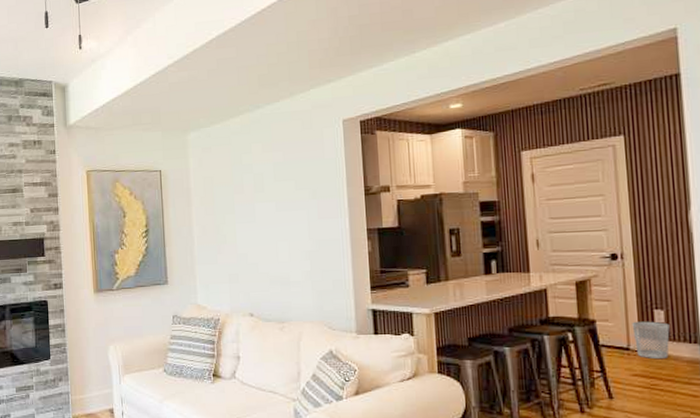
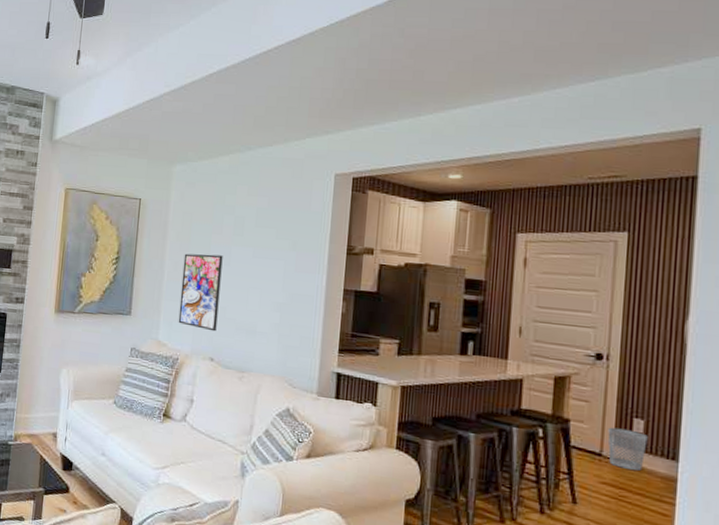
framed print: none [210,213,252,288] -> present [178,253,223,332]

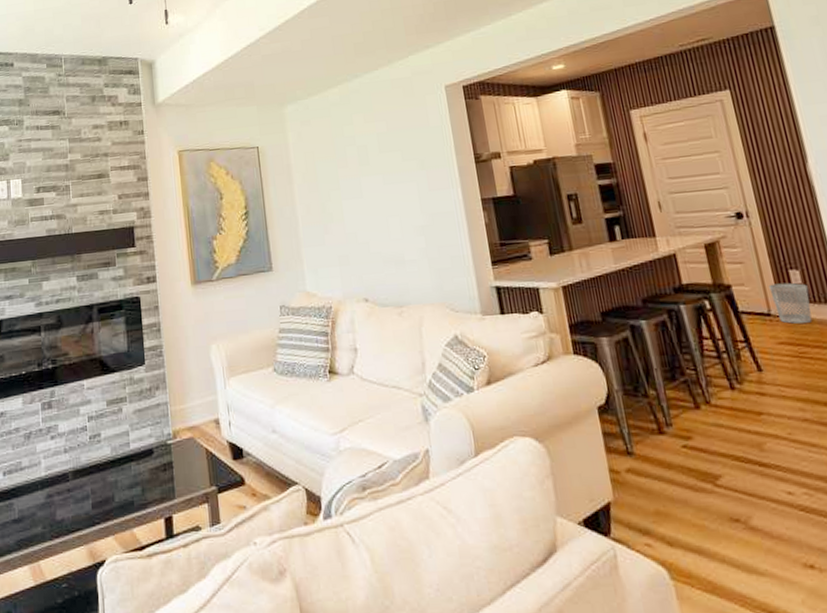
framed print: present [178,253,223,332] -> none [314,189,364,270]

